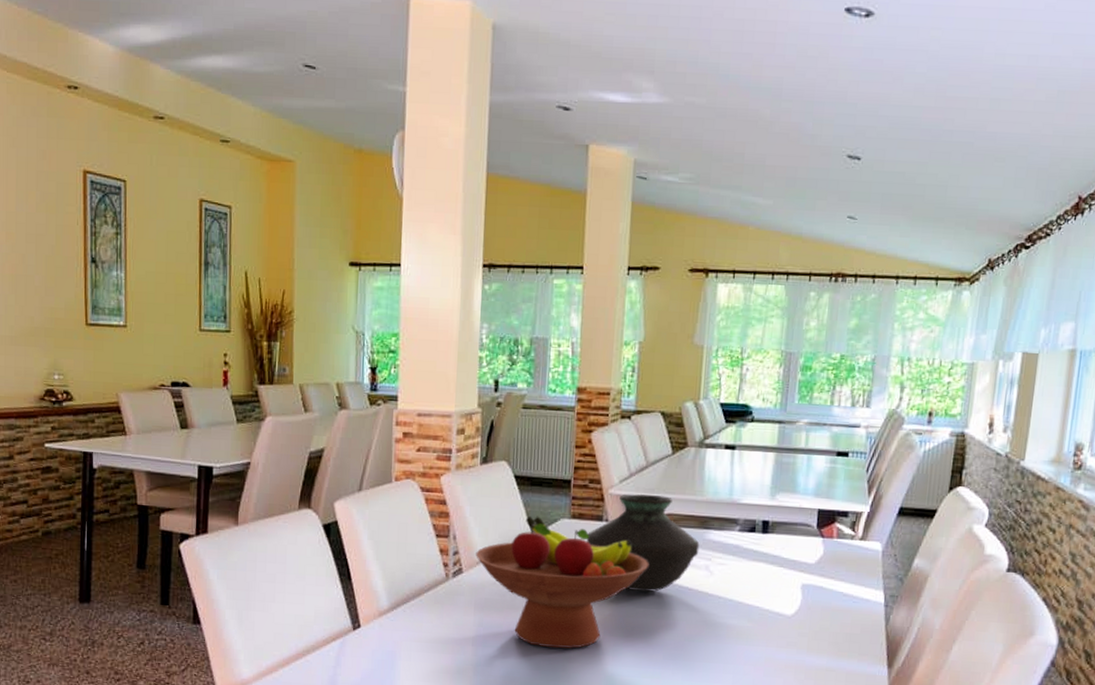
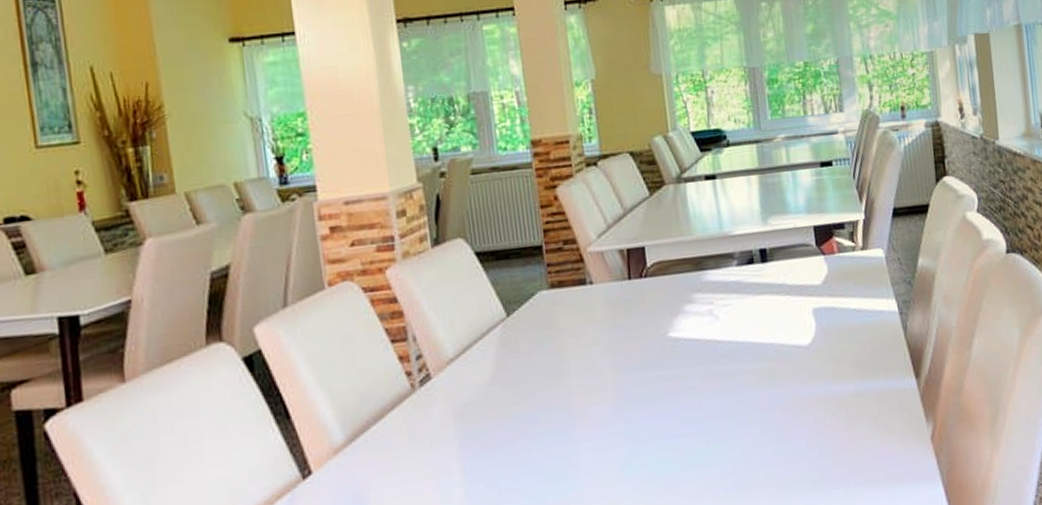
fruit bowl: present [476,515,648,649] -> none [443,293,646,445]
vase: present [586,493,700,593] -> none [571,243,699,357]

